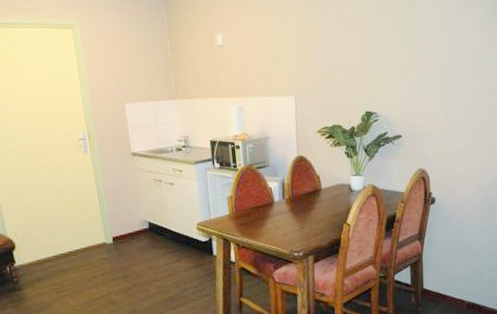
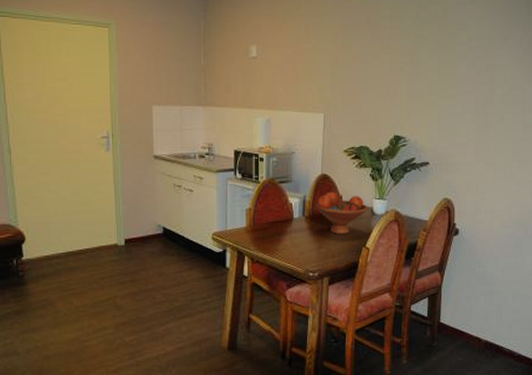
fruit bowl: none [294,172,346,214] -> present [316,191,368,234]

